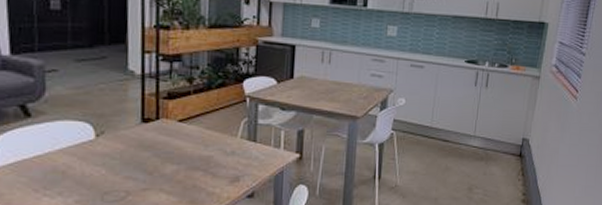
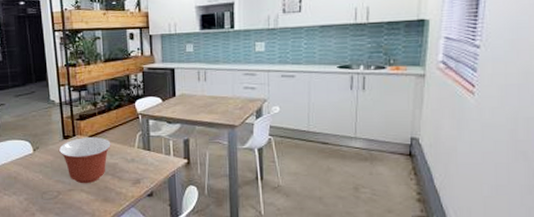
mixing bowl: none [133,122,207,182] -> present [58,137,111,184]

